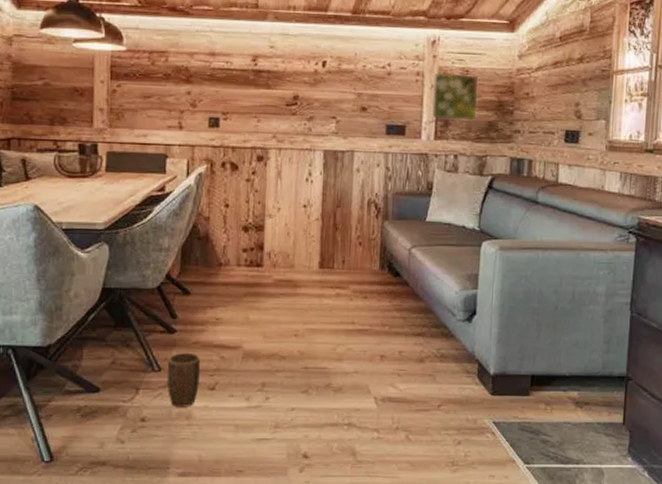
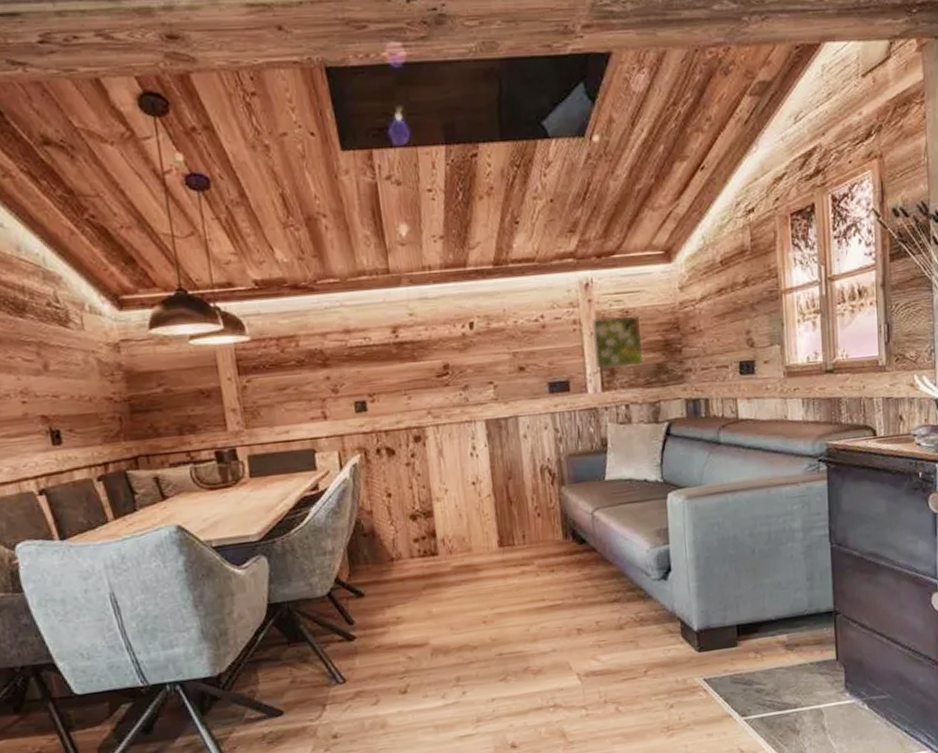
plant pot: present [167,352,201,407] -> none [351,658,390,718]

